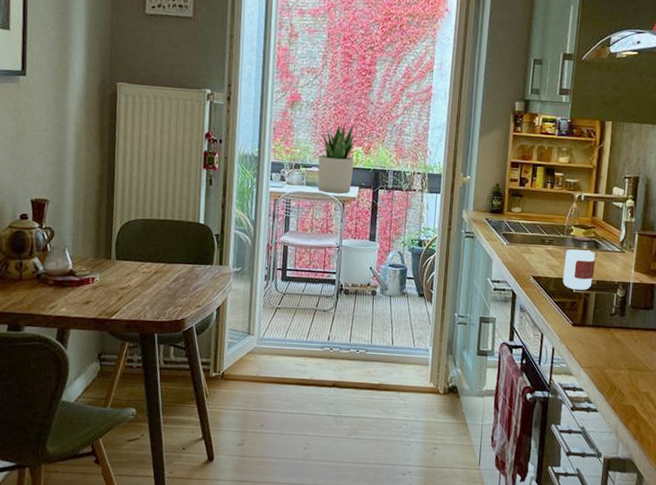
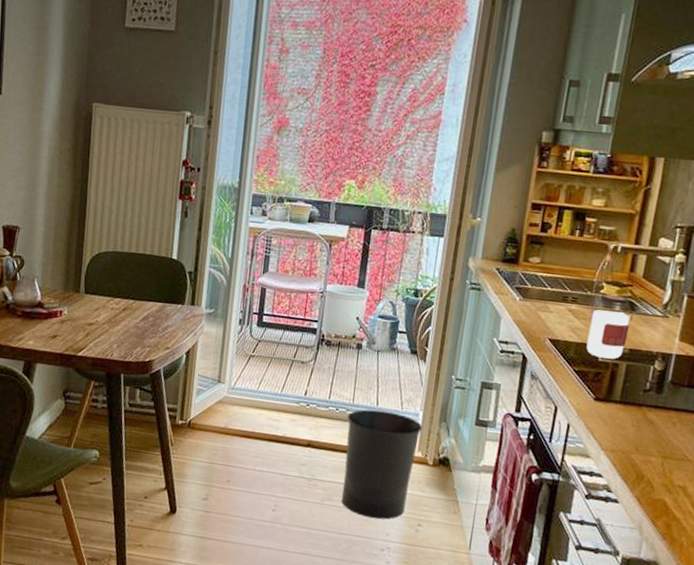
planter: present [317,122,356,194] -> none [302,152,349,233]
waste bin: none [365,348,433,446] -> present [341,409,423,519]

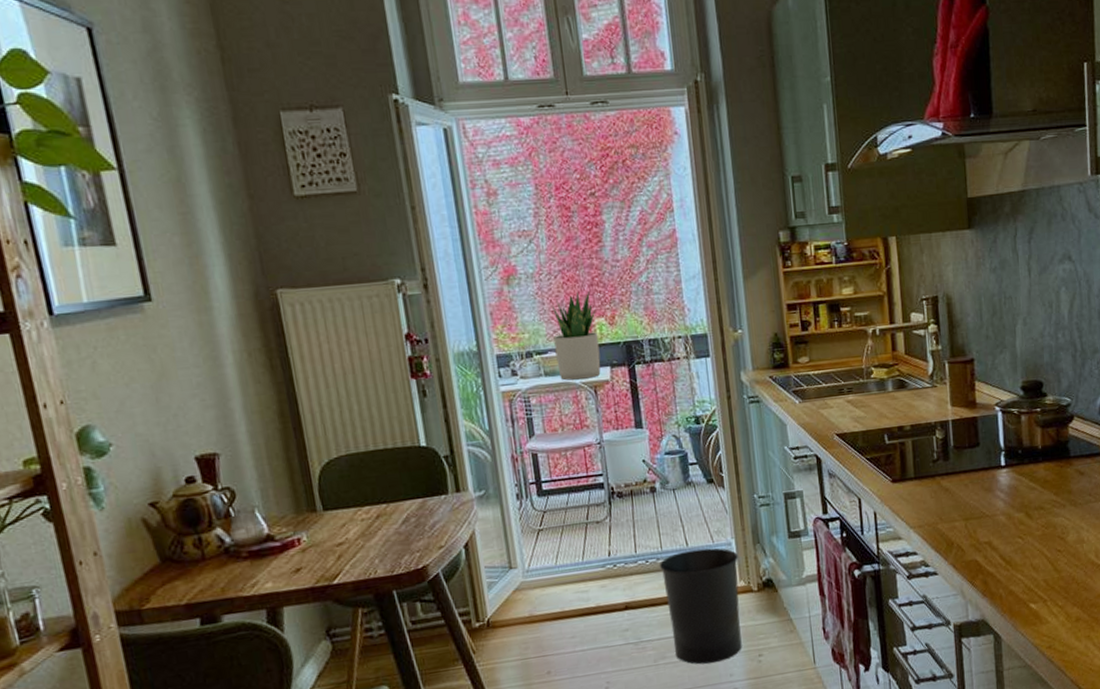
planter: none [302,152,349,233] -> present [551,290,601,381]
jar: present [586,294,633,359] -> none [867,376,907,441]

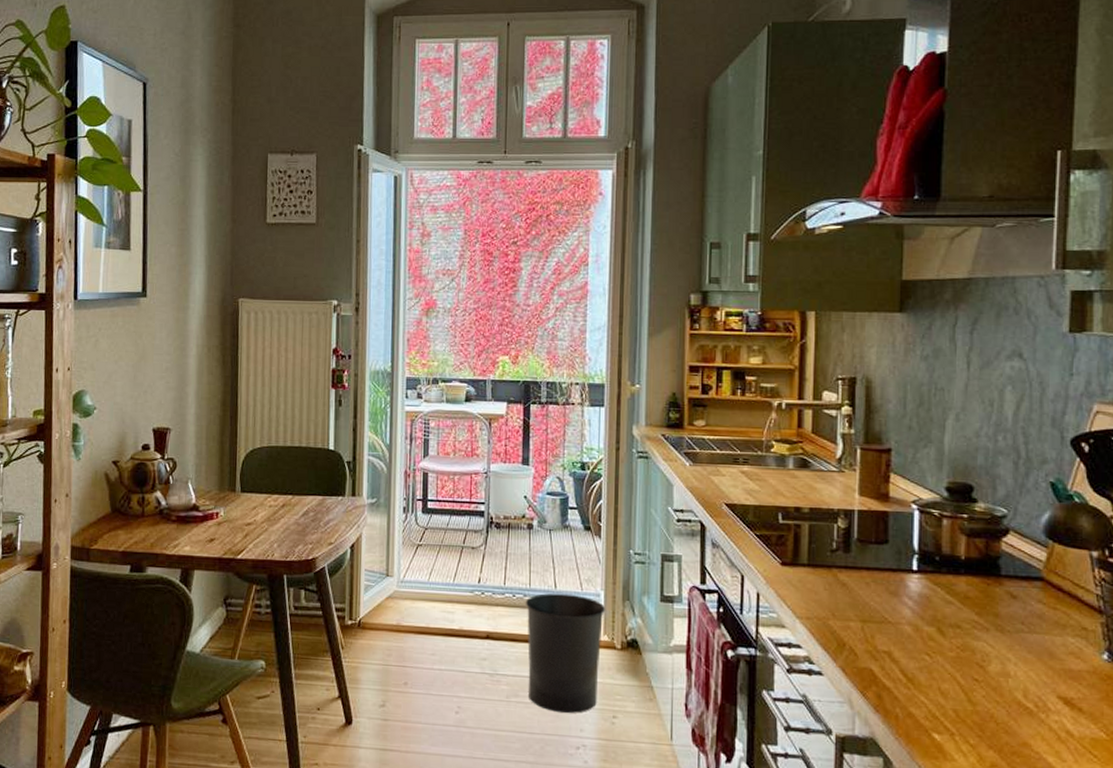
planter: present [551,290,601,381] -> none [459,329,502,411]

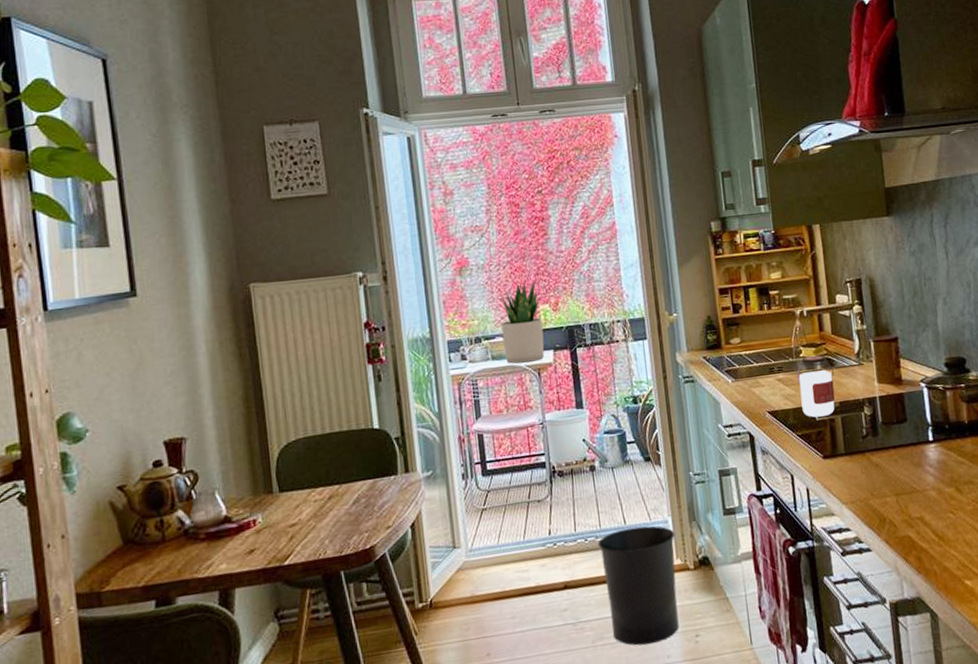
planter: none [459,329,502,411] -> present [499,279,545,364]
jar: none [764,452,807,520] -> present [796,355,835,418]

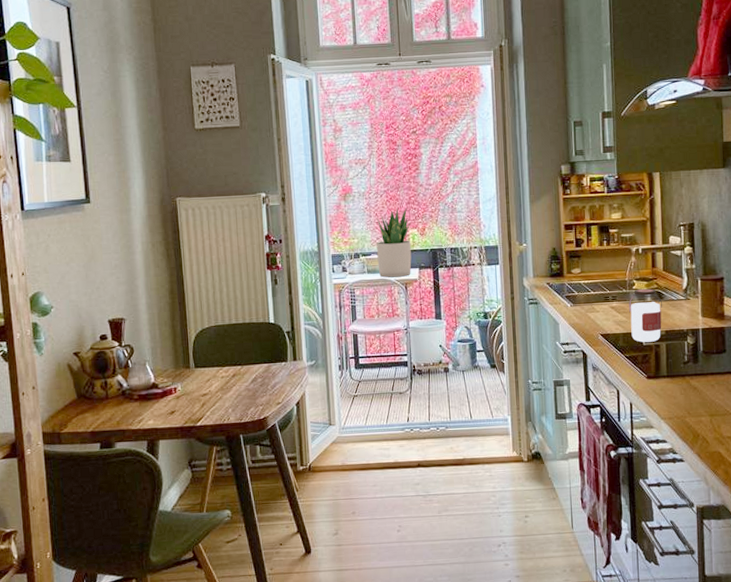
waste bin: present [597,525,679,645] -> none [447,421,513,519]

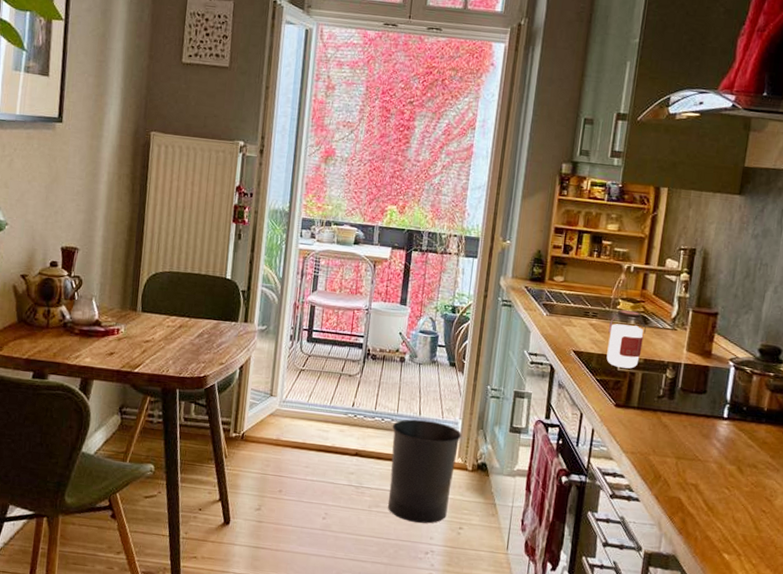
planter: present [376,207,412,278] -> none [348,180,391,254]
waste bin: none [447,421,513,519] -> present [387,419,462,524]

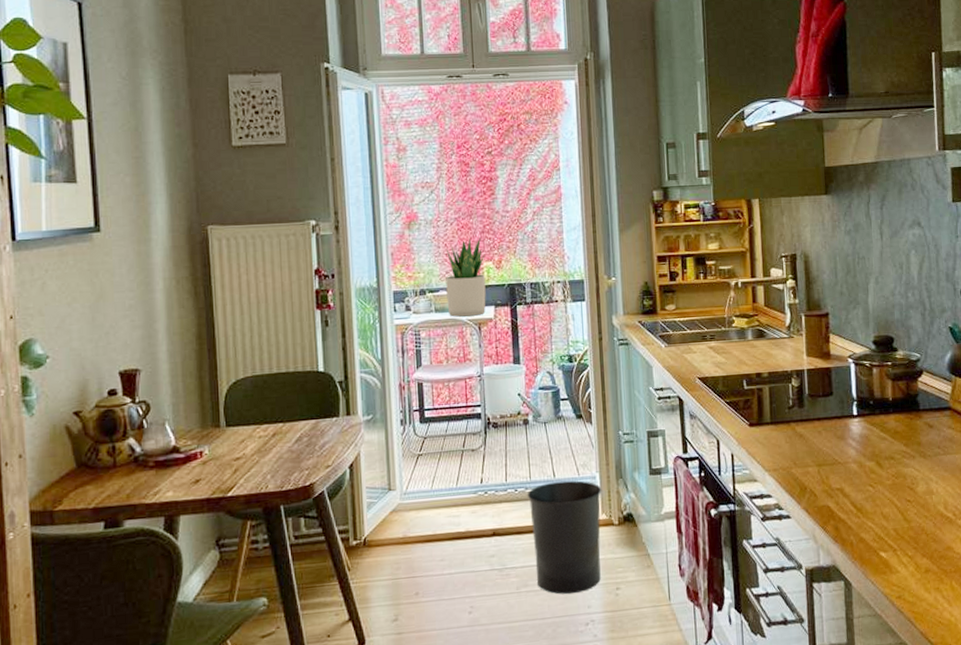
planter: none [348,180,391,254] -> present [445,237,486,317]
jar: present [606,309,646,369] -> none [728,326,764,386]

